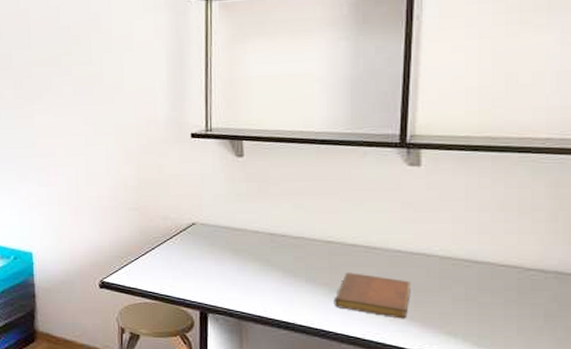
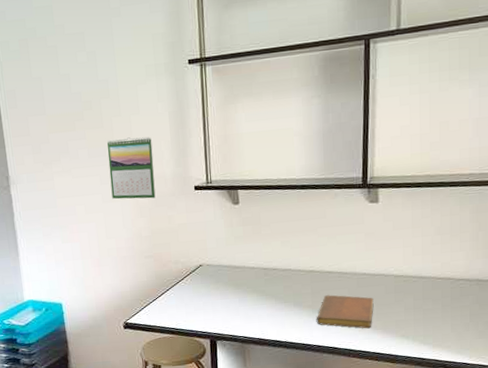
calendar: none [94,76,146,144] -> present [107,136,156,199]

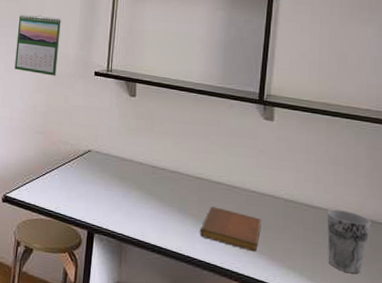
cup: none [435,275,478,330] -> present [327,209,371,273]

